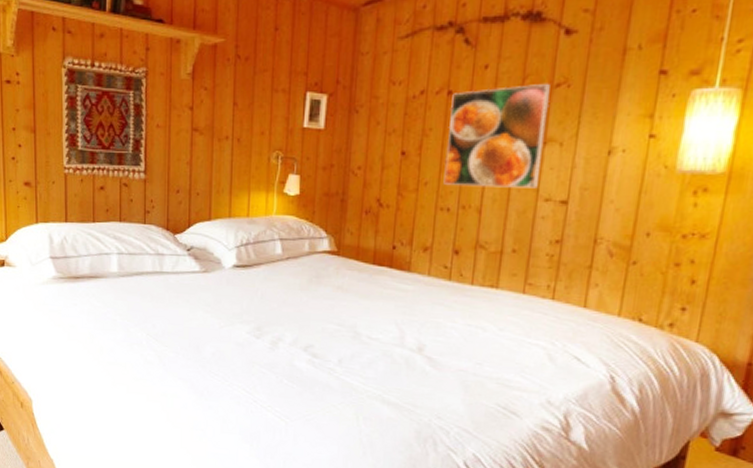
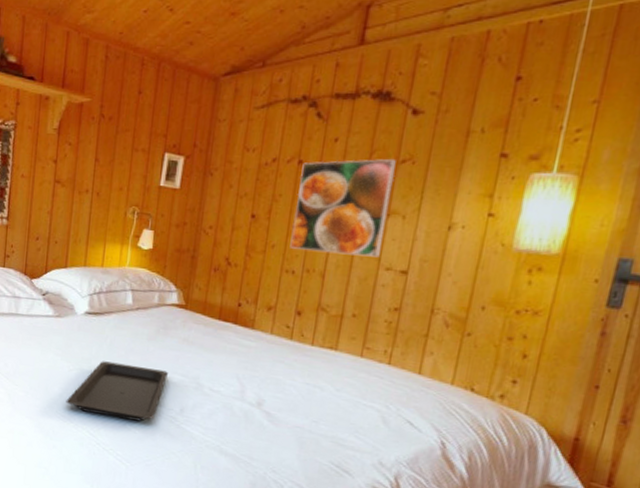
serving tray: none [219,315,323,375] -> present [66,361,168,421]

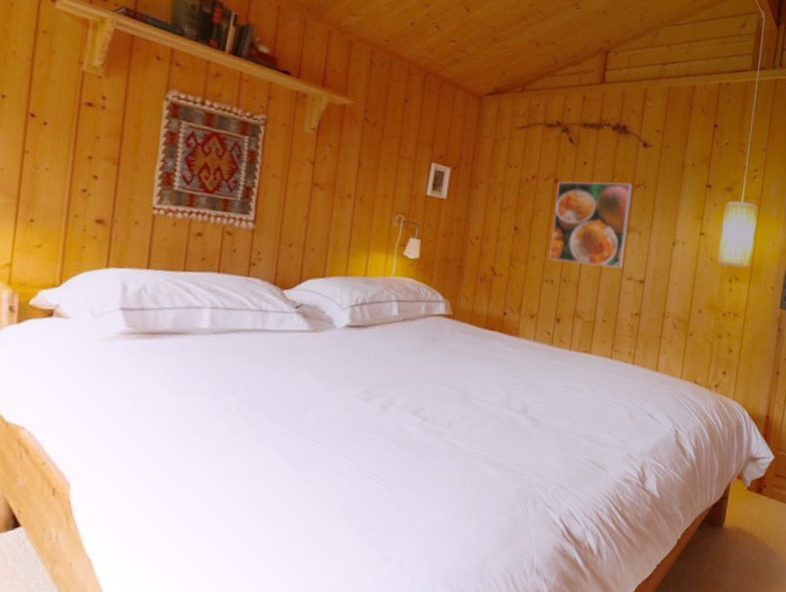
serving tray: present [66,361,168,421] -> none [322,378,436,440]

